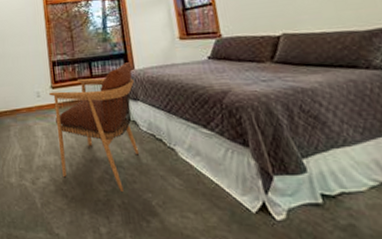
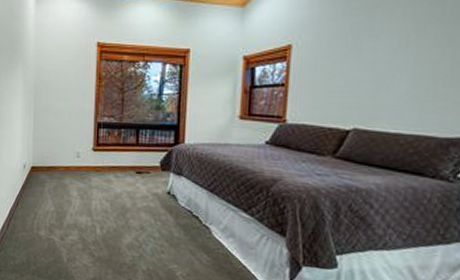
armchair: present [49,62,140,191] -> none [90,135,182,259]

